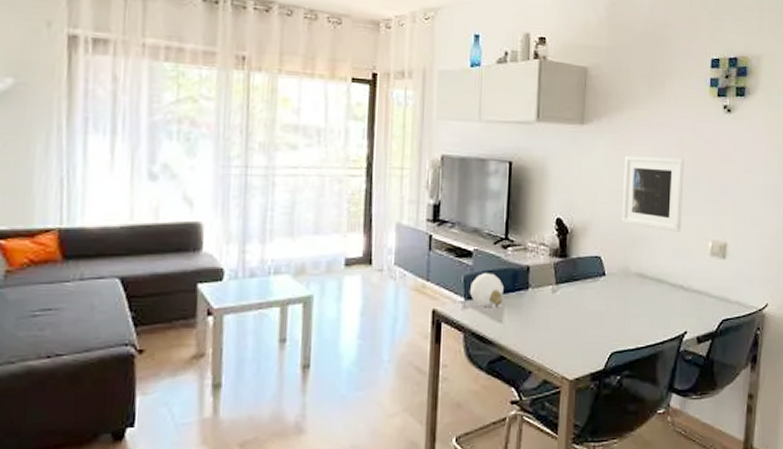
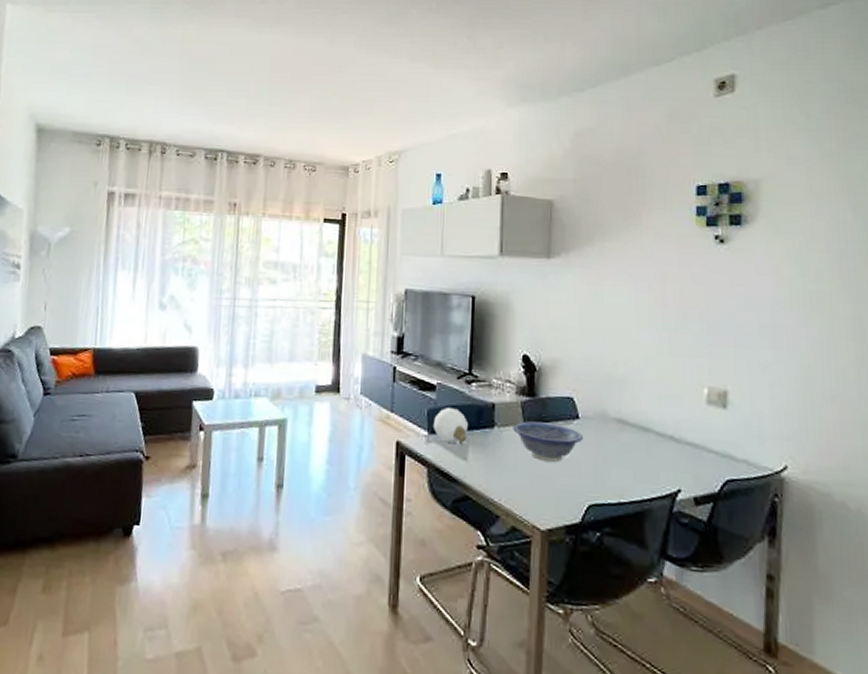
decorative bowl: none [546,281,609,317] -> present [513,421,584,462]
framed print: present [621,155,684,232] -> none [596,290,669,375]

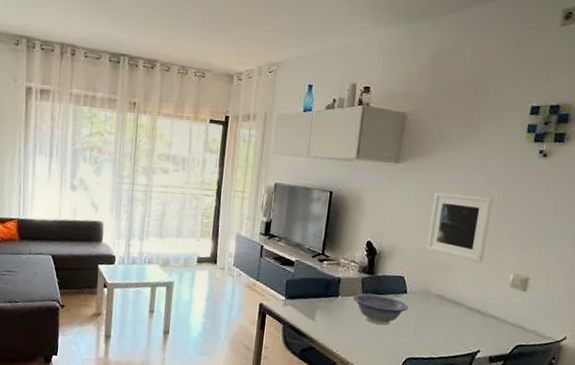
decorative egg: present [434,408,468,445] -> none [290,279,318,309]
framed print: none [596,290,669,375] -> present [426,192,493,263]

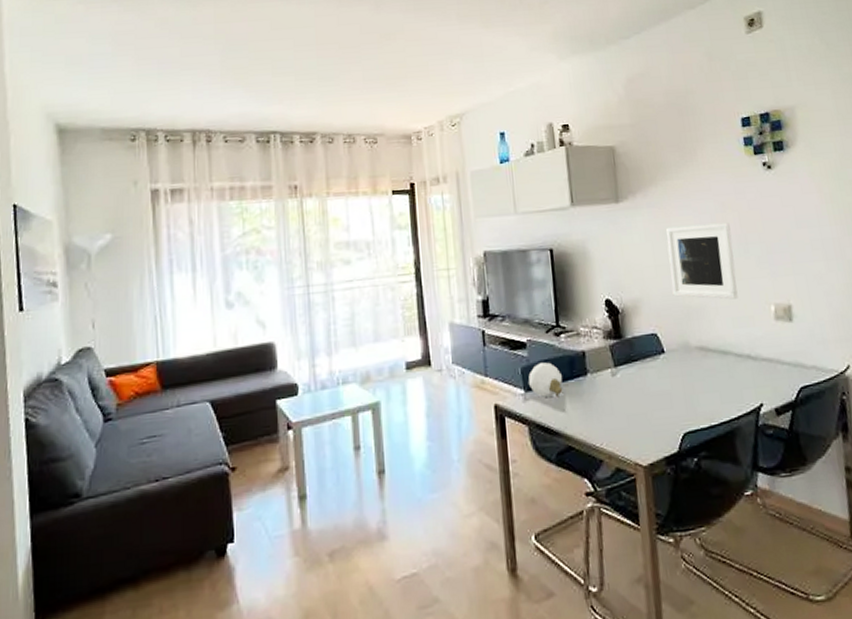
decorative egg: none [290,279,318,309] -> present [528,362,563,398]
decorative bowl: present [353,293,409,325] -> none [604,361,672,399]

